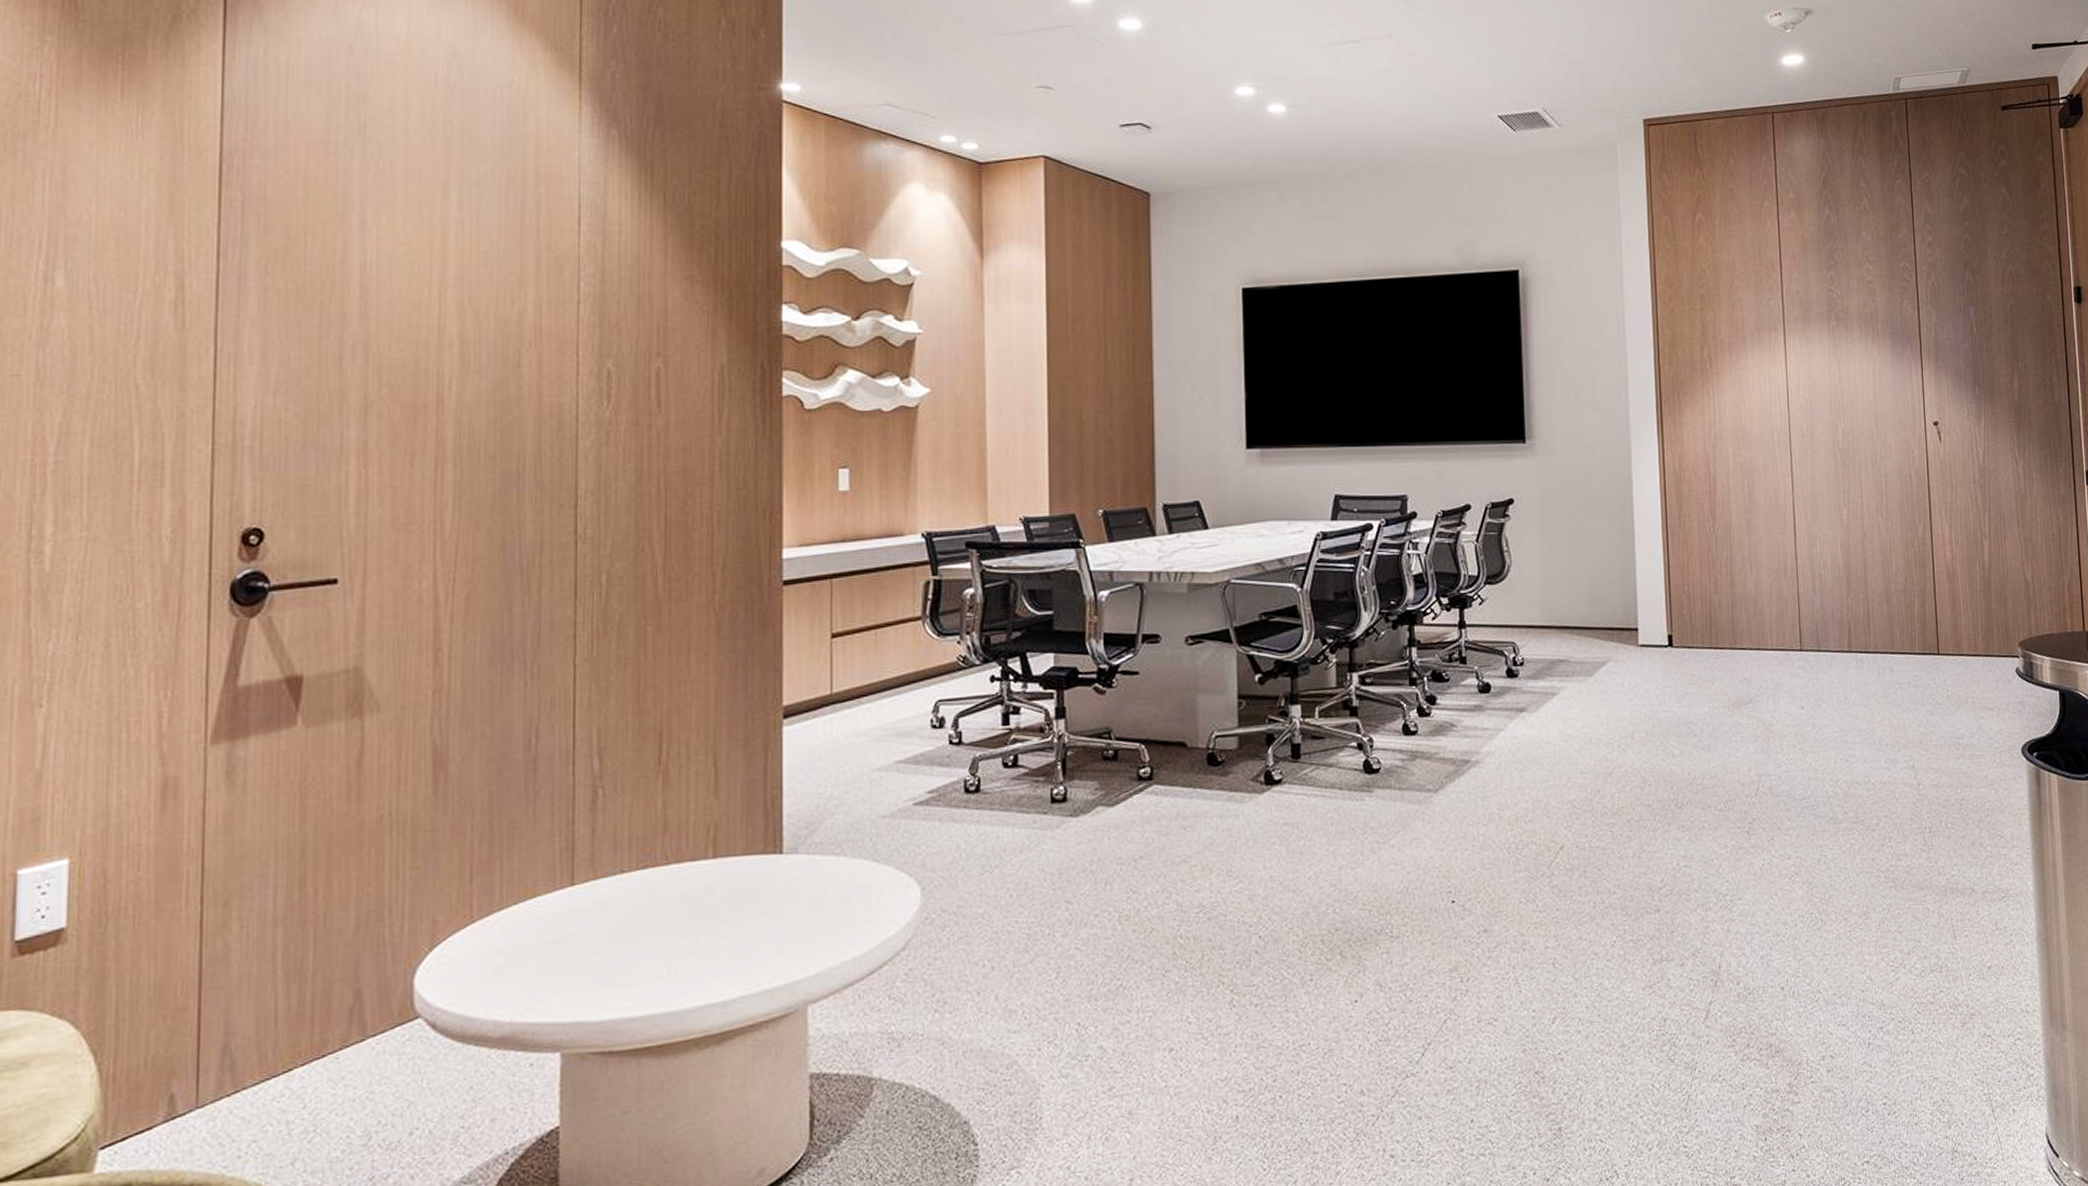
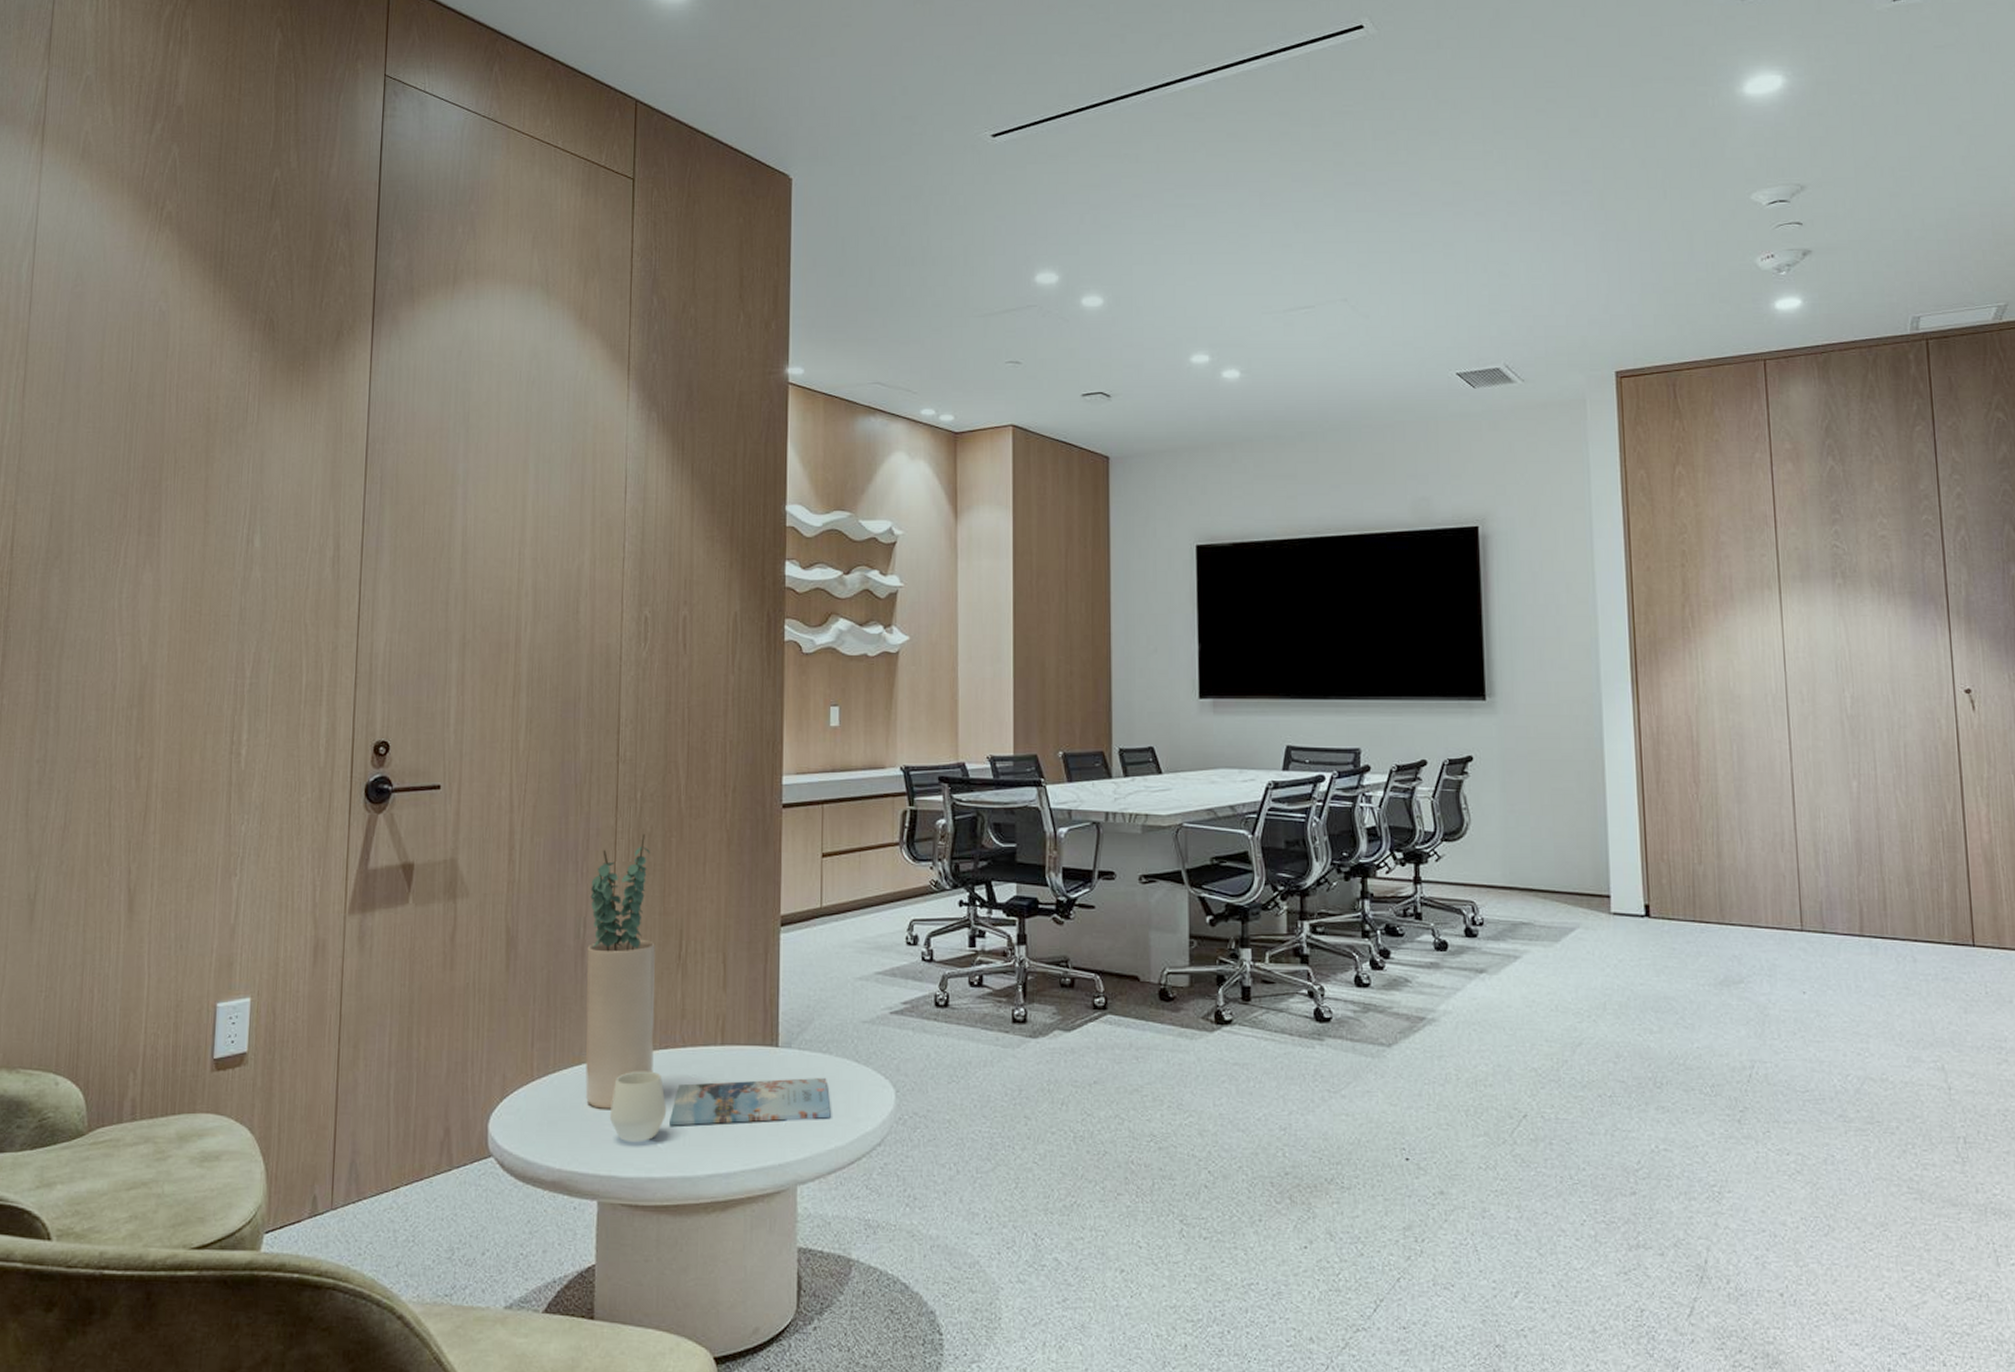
vase: none [540,624,629,946] -> present [585,834,655,1109]
cup: none [575,896,647,981] -> present [610,1071,667,1143]
magazine: none [650,882,846,956] -> present [669,1077,831,1126]

